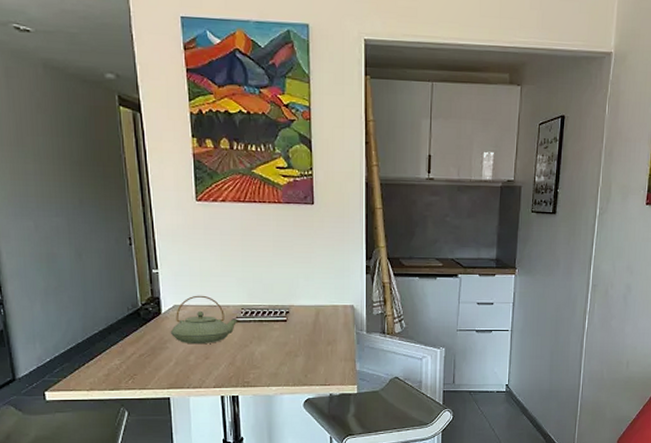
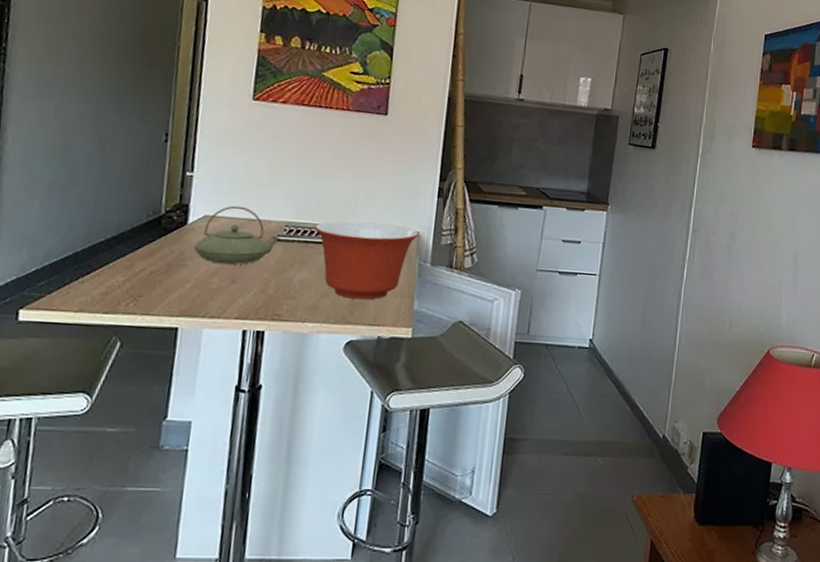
mixing bowl: none [266,300,353,365] -> present [315,220,419,300]

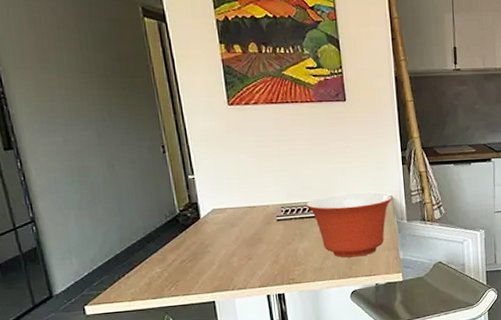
teapot: present [193,205,281,265] -> none [210,197,280,246]

